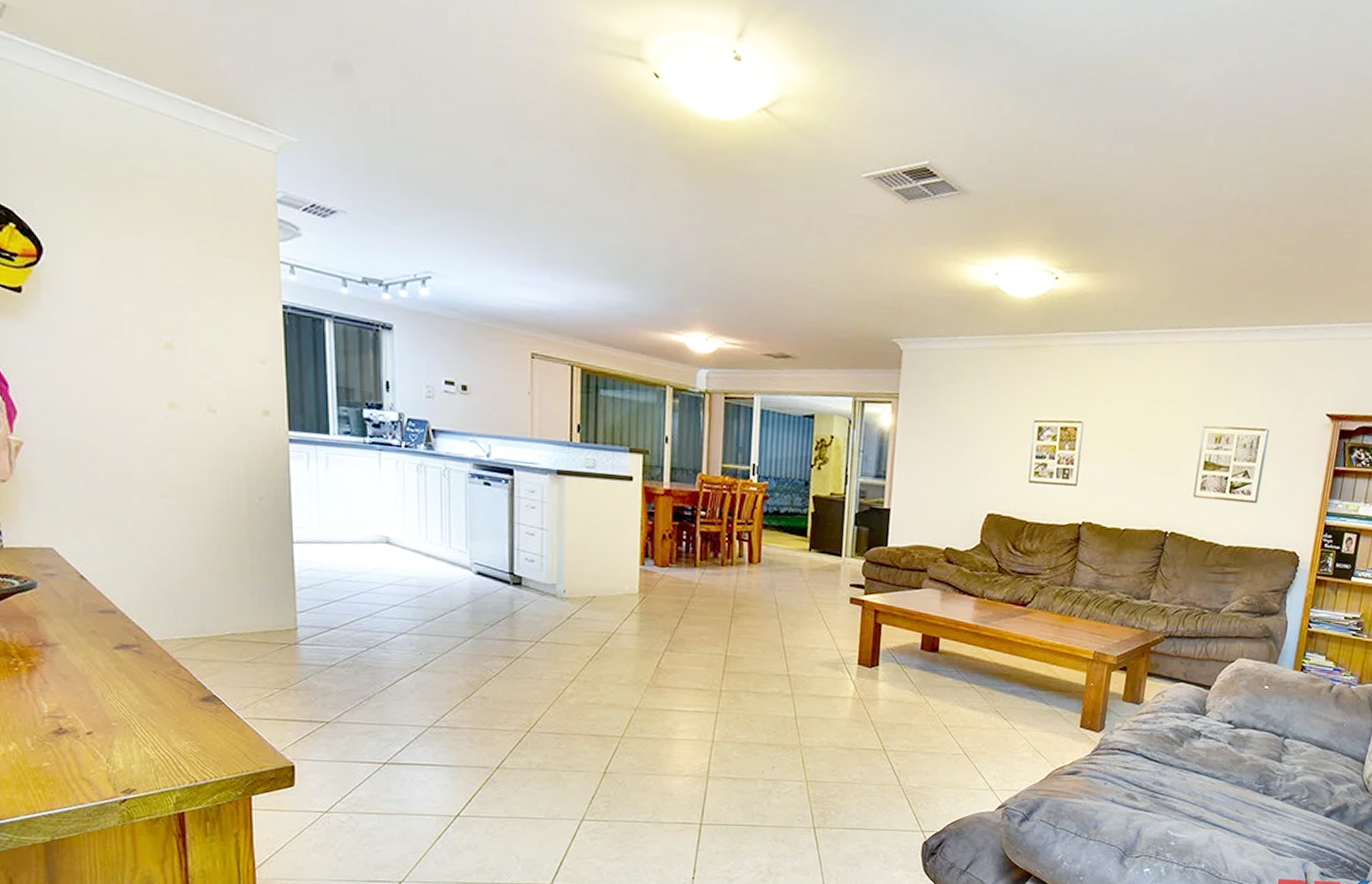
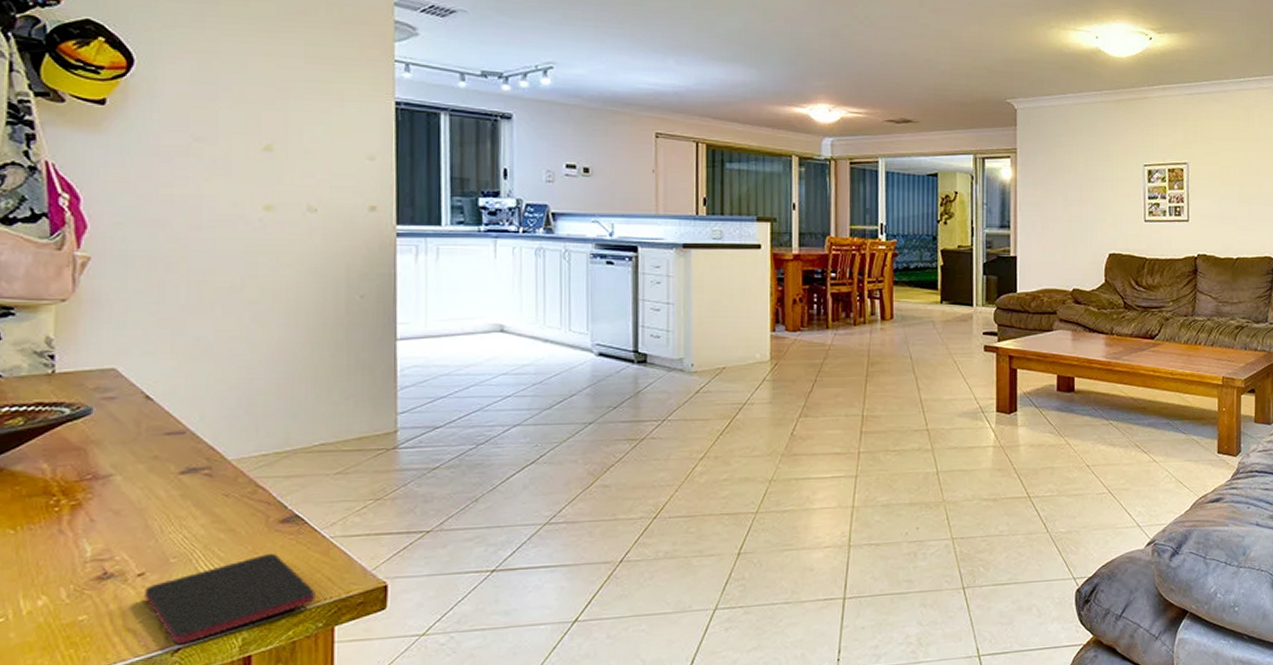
smartphone: none [94,727,234,796] -> present [145,554,315,645]

